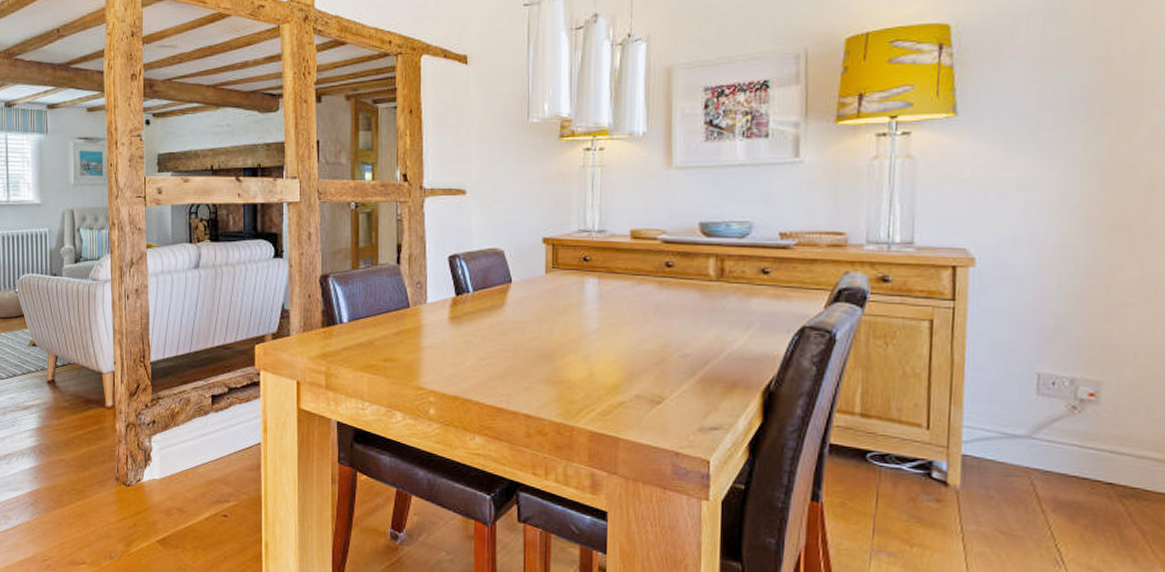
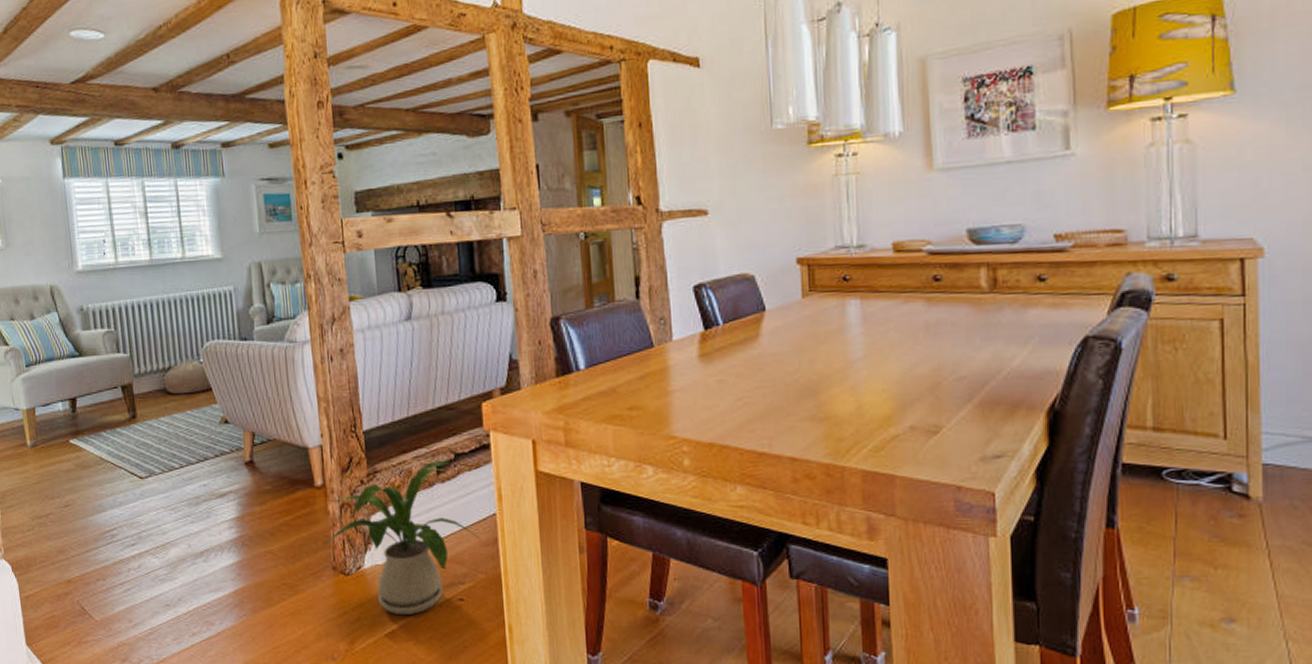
house plant: none [110,392,246,526] -> present [324,460,481,616]

